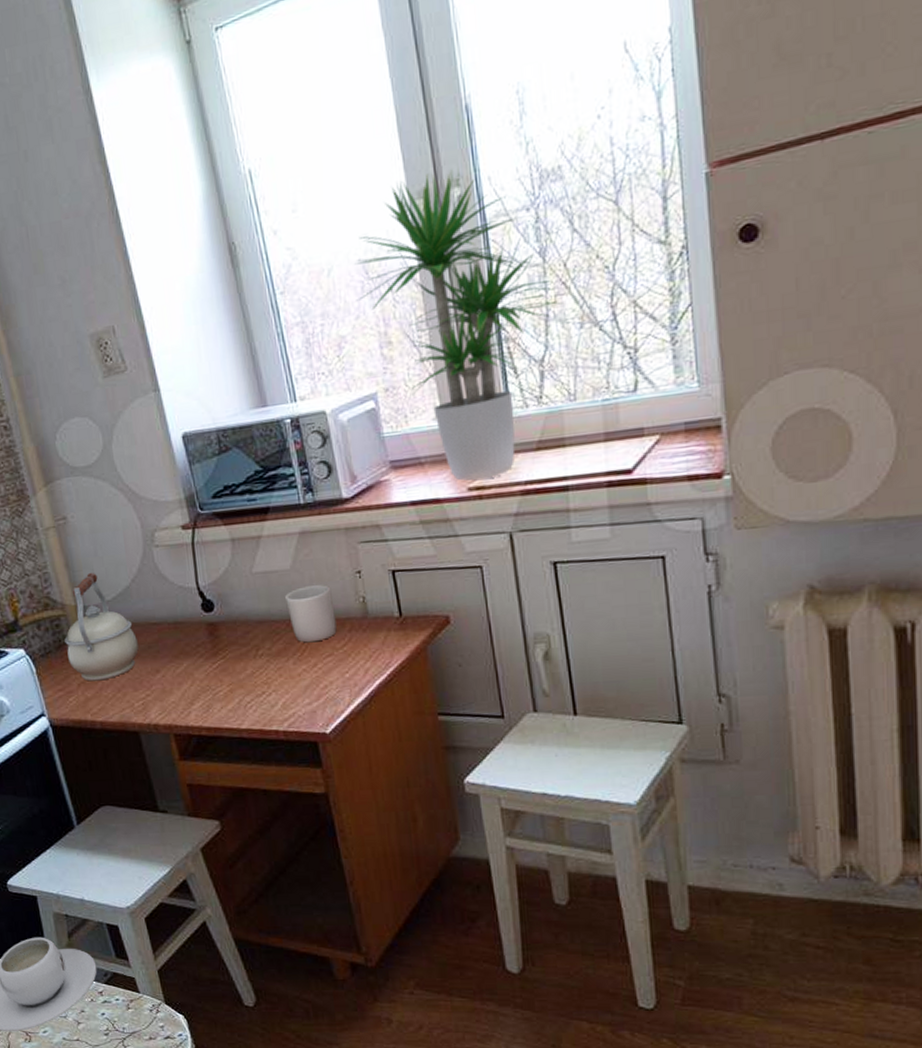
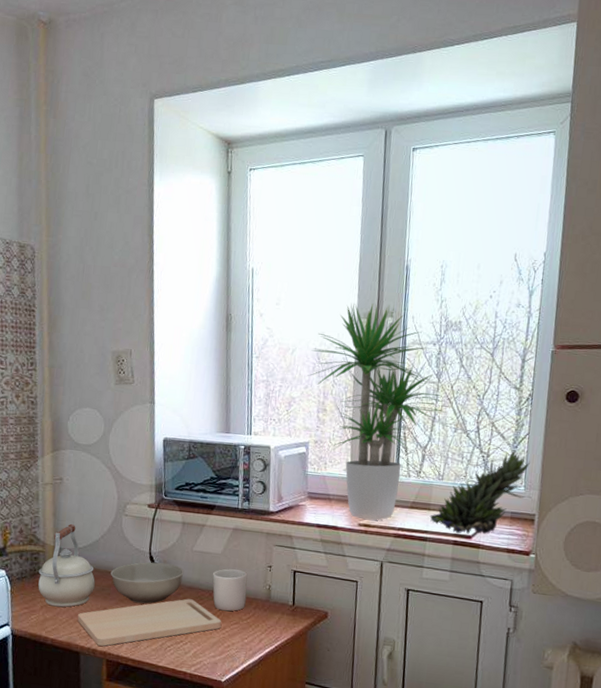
cutting board: none [125,636,312,719] -> present [77,599,222,646]
bowl: none [153,596,248,655] -> present [110,562,184,604]
succulent plant: none [566,332,703,471] -> present [429,450,530,535]

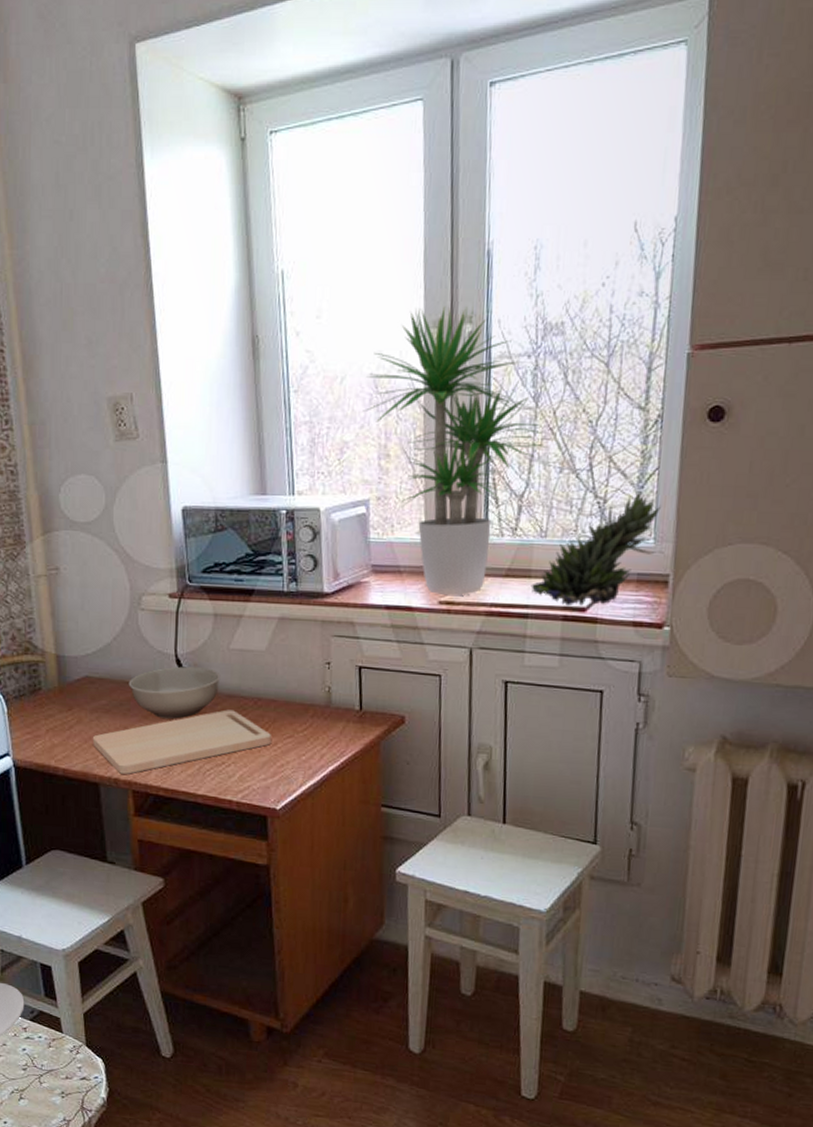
kettle: present [38,523,96,608] -> none [40,624,112,730]
mug: present [212,568,248,612] -> none [256,668,301,723]

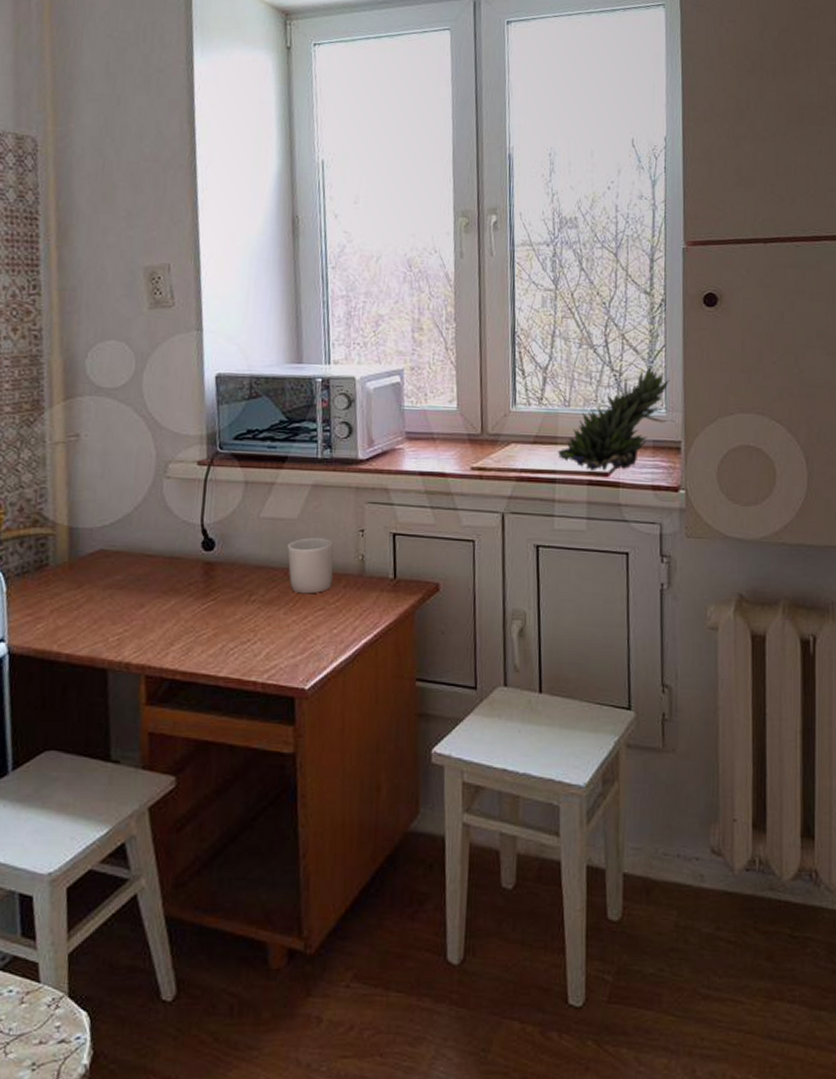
cutting board: present [92,710,272,774] -> none [103,582,302,657]
bowl: present [128,666,221,719] -> none [148,537,249,594]
mug: none [256,668,301,723] -> present [287,536,334,594]
potted plant: present [363,306,549,597] -> none [397,199,569,463]

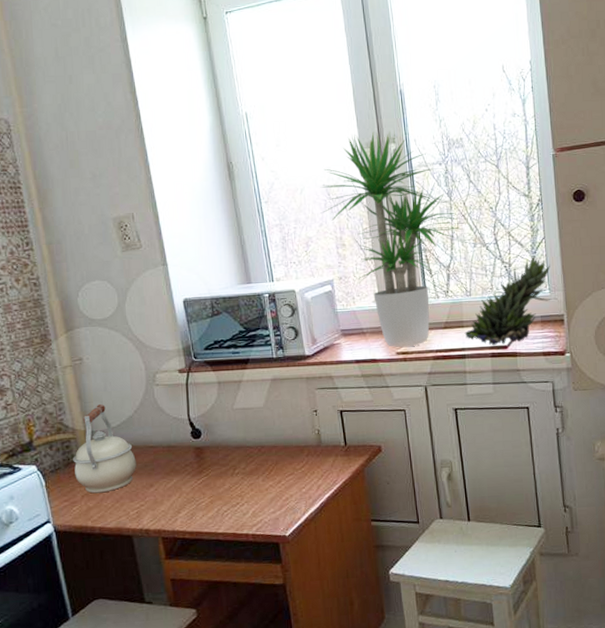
kettle: none [46,493,128,609] -> present [73,403,137,494]
mug: present [287,536,334,594] -> none [258,419,297,465]
potted plant: none [397,199,569,463] -> present [320,131,464,348]

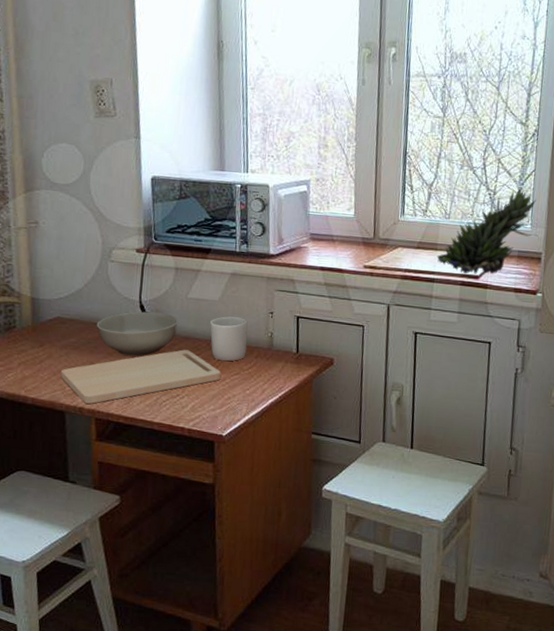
kettle: present [73,403,137,494] -> none [14,271,81,364]
cutting board: none [123,458,277,525] -> present [60,349,221,404]
bowl: none [150,426,229,473] -> present [96,311,179,357]
mug: none [258,419,297,465] -> present [210,316,248,362]
potted plant: present [320,131,464,348] -> none [307,32,453,262]

